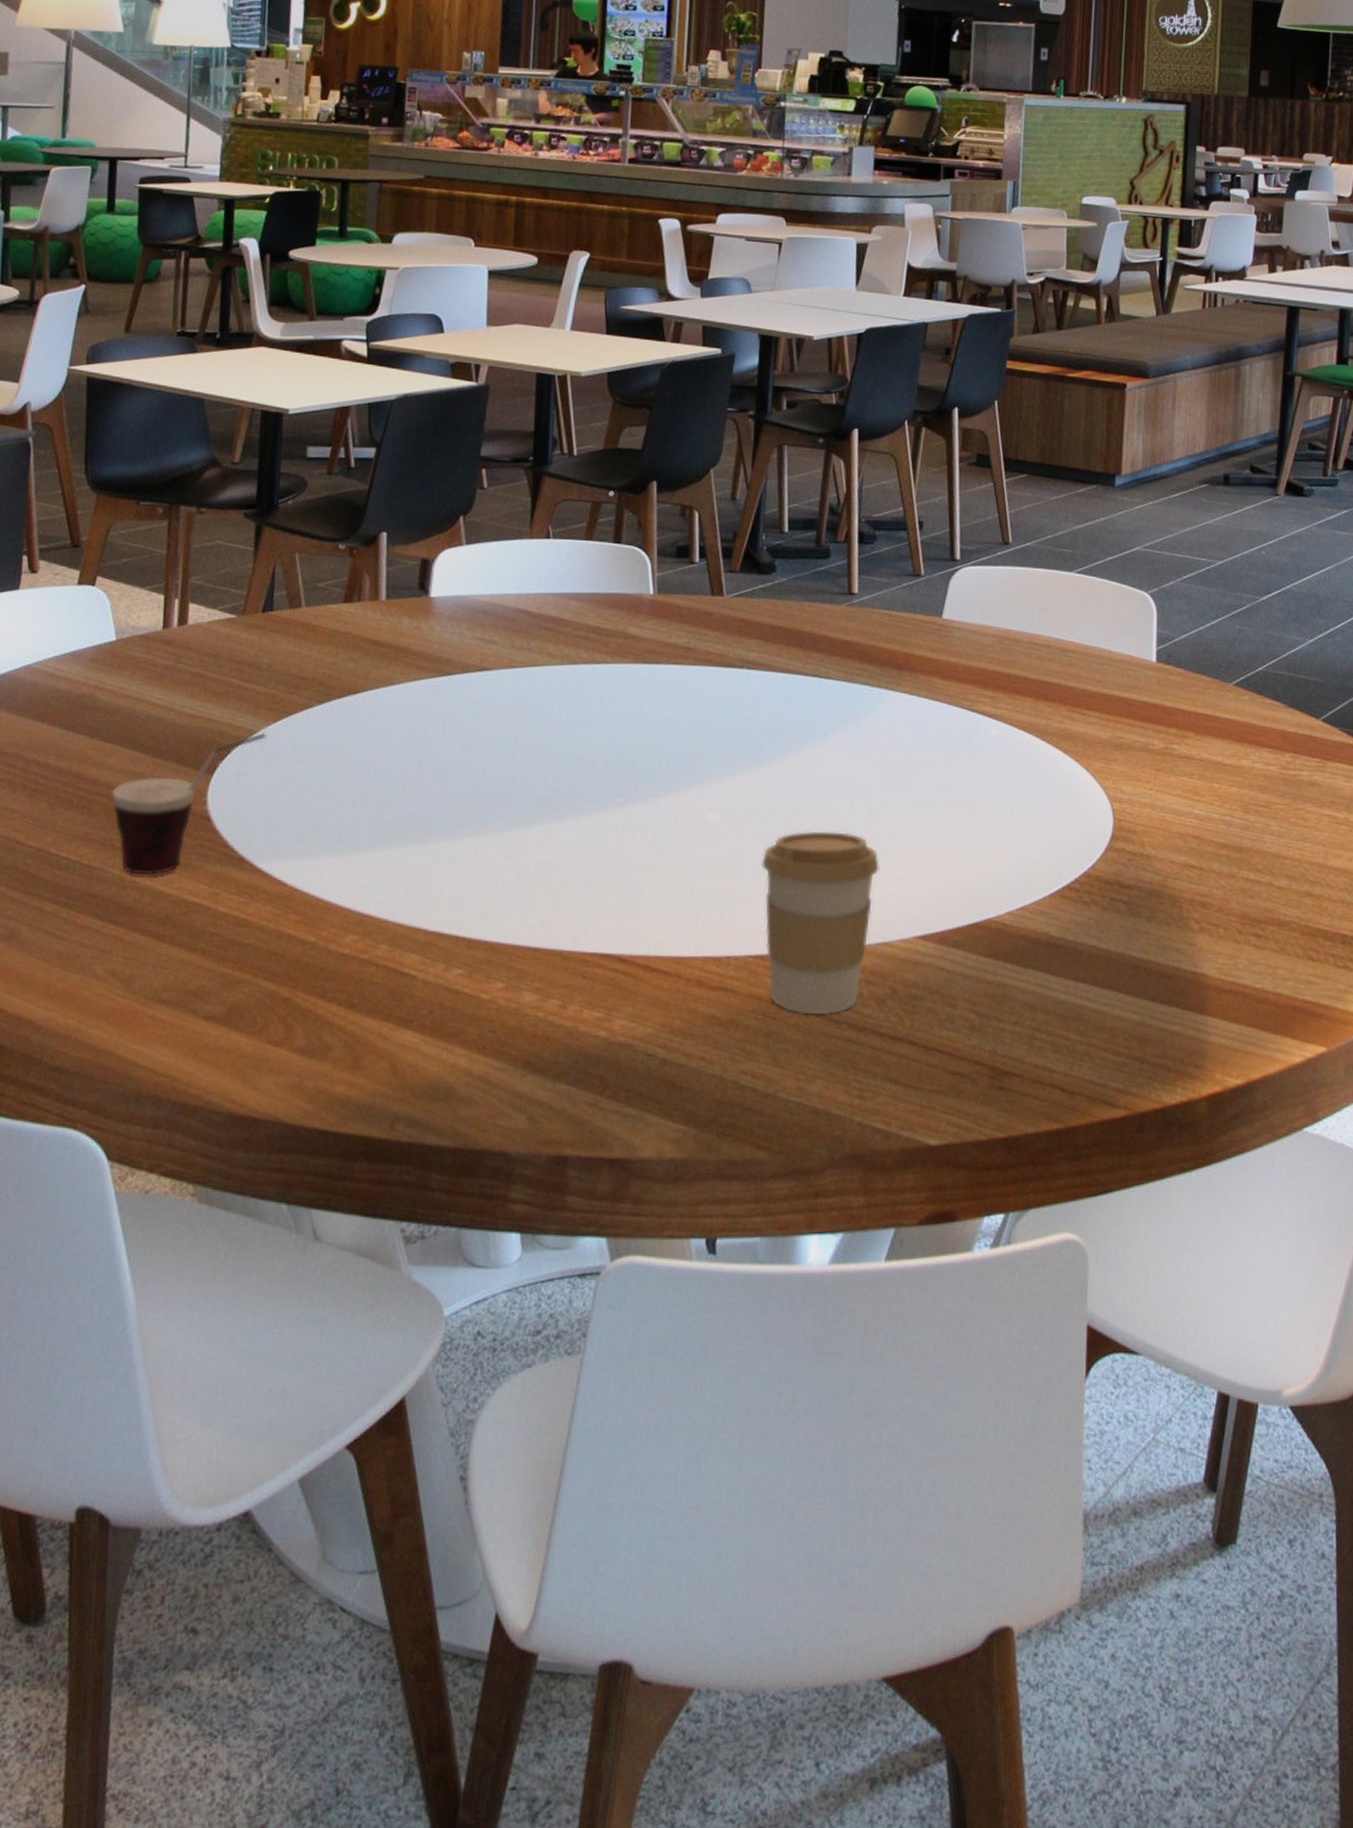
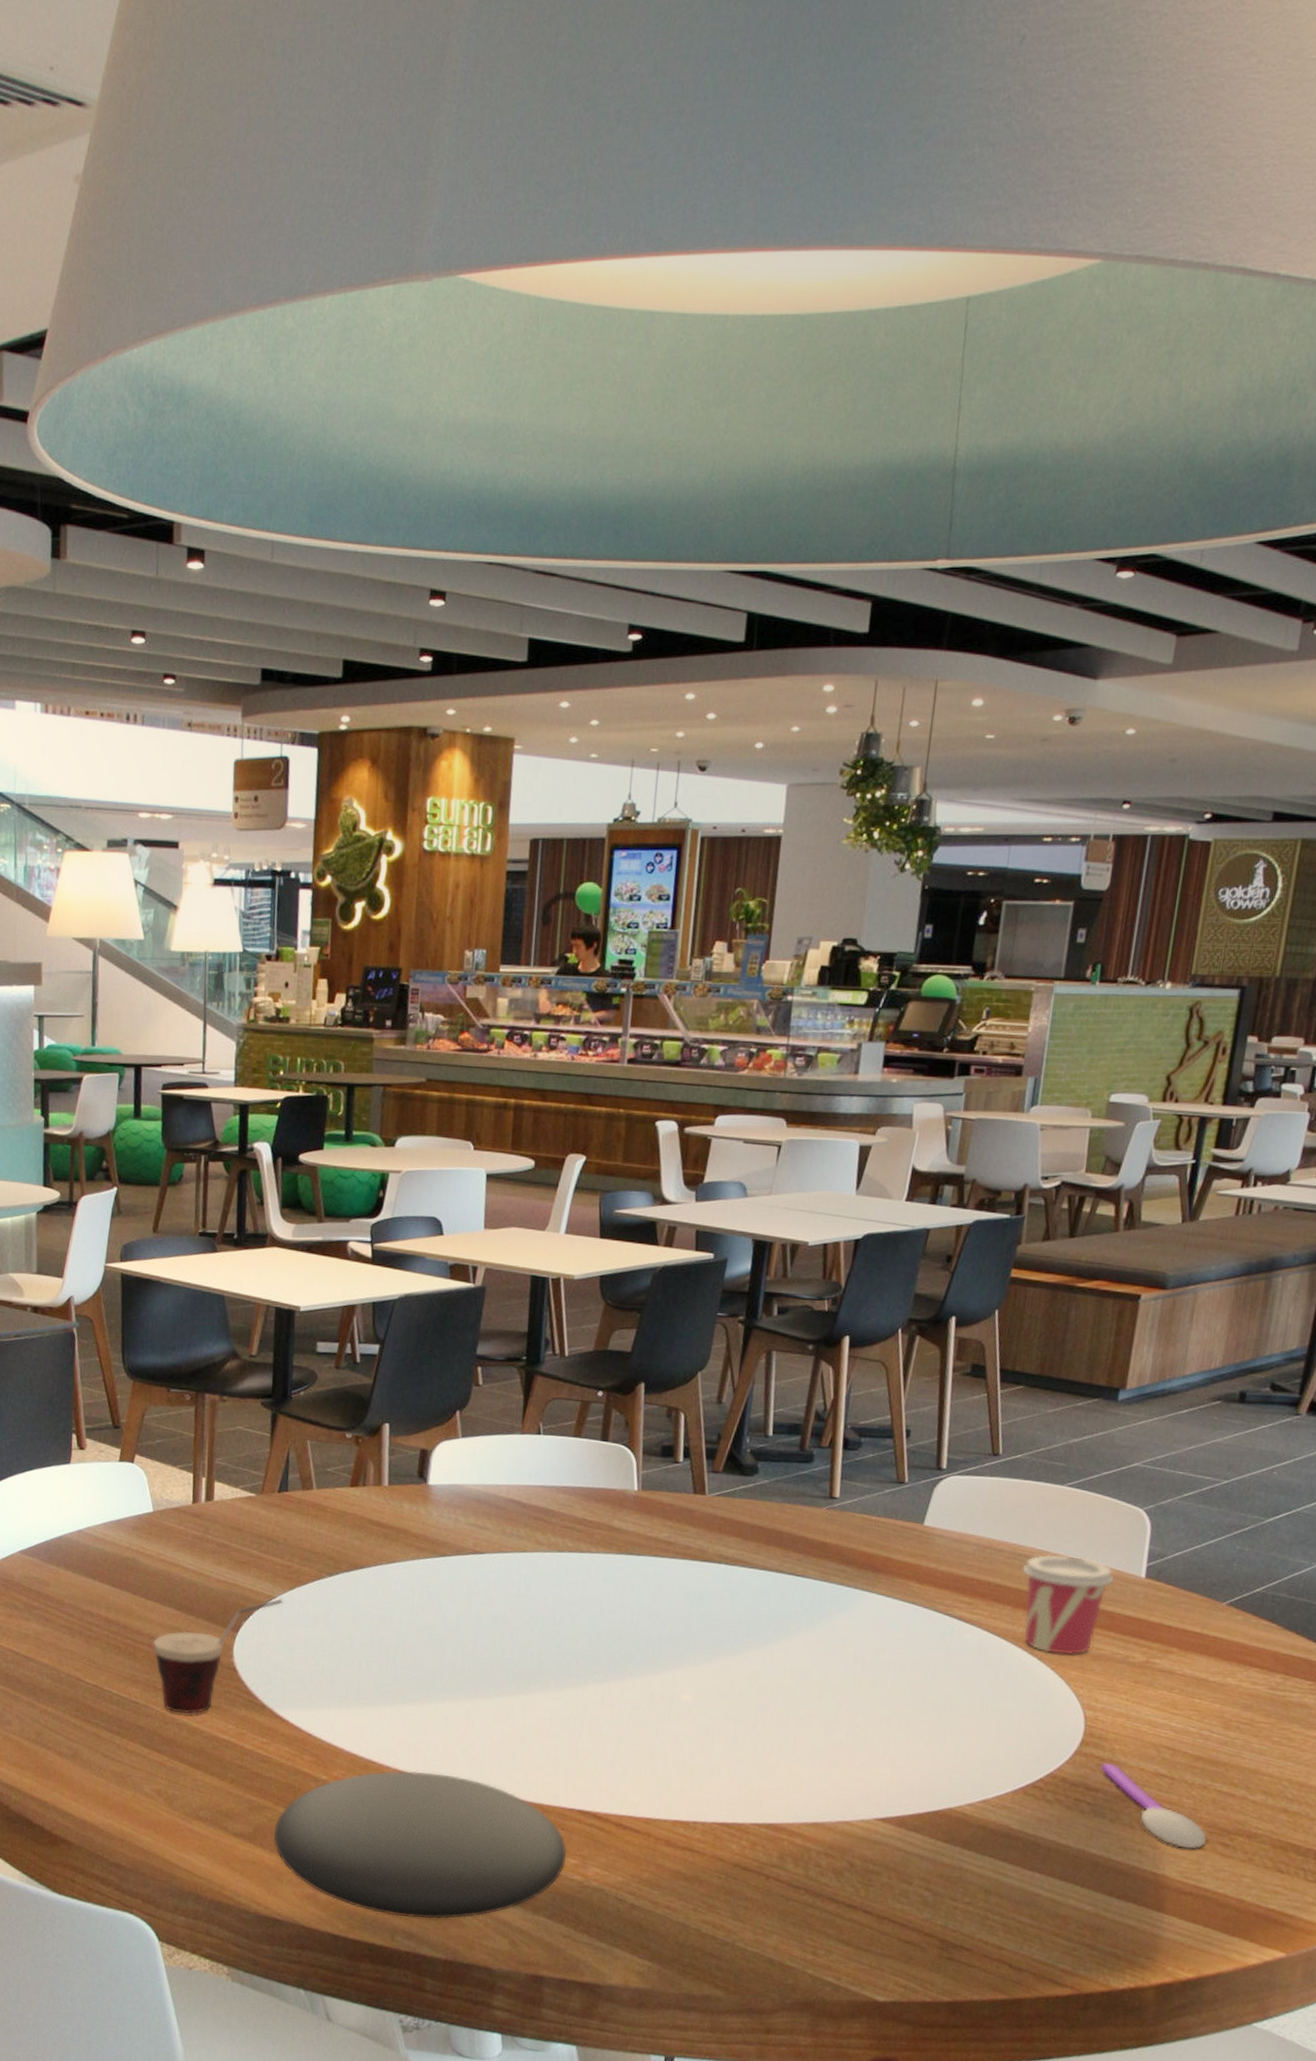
plate: none [251,923,590,1101] -> present [273,1770,567,1919]
coffee cup: present [761,831,879,1015] -> none [731,1716,845,1880]
cup: none [1040,643,1128,745] -> present [1022,1554,1114,1655]
spoon: none [1131,857,1240,943] -> present [1100,1762,1208,1850]

